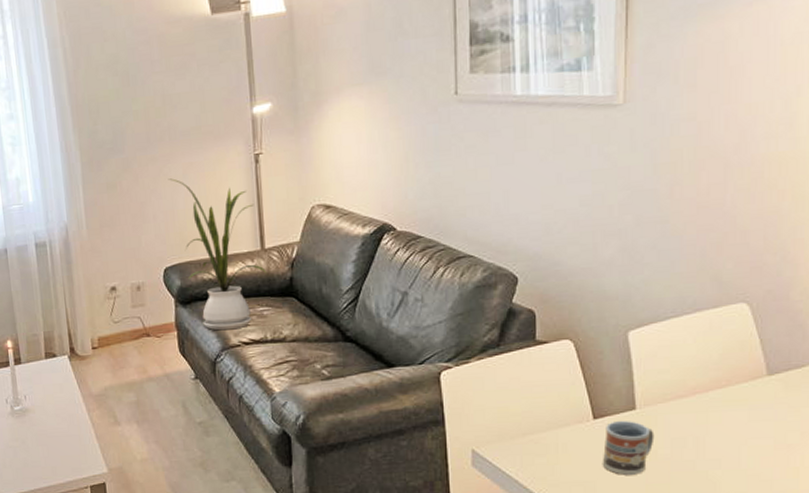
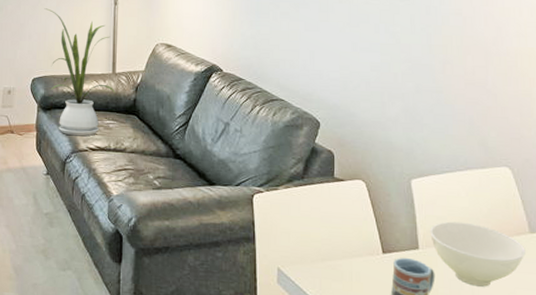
bowl: none [650,372,761,442] -> present [430,221,526,287]

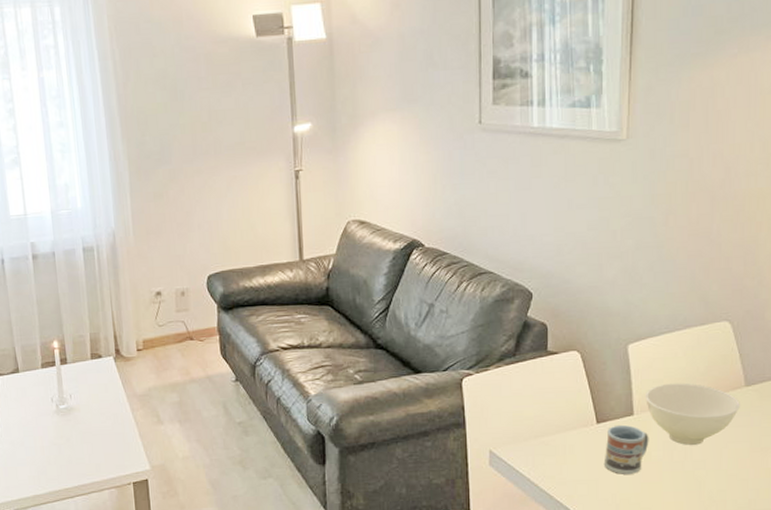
house plant: present [44,8,116,137] -> none [212,190,305,336]

